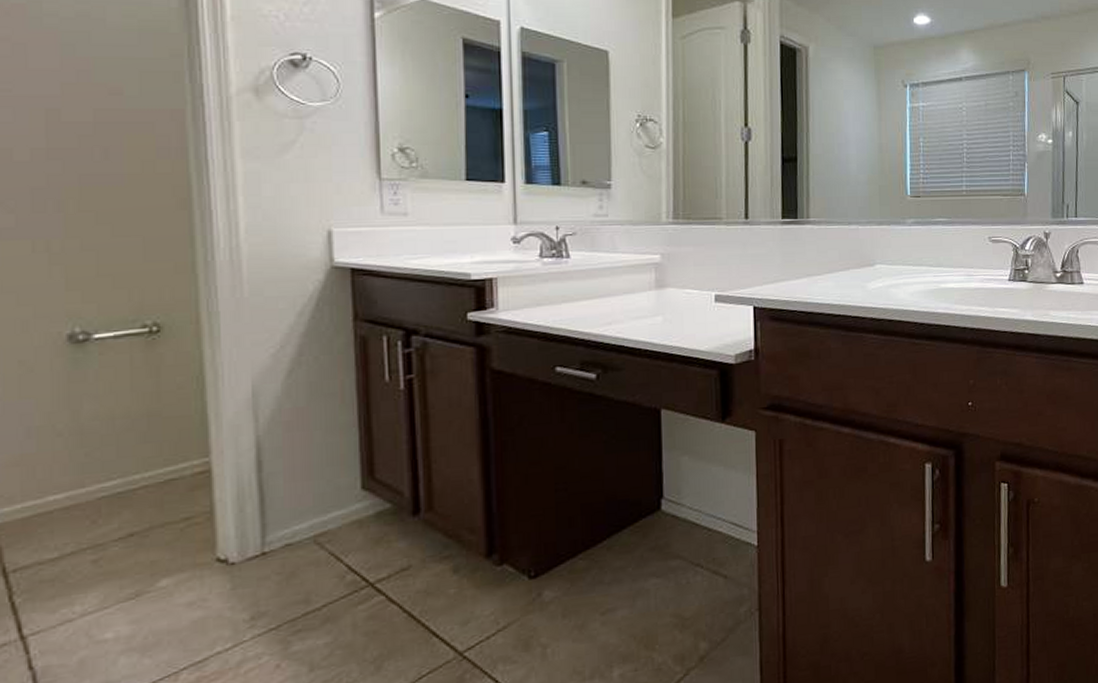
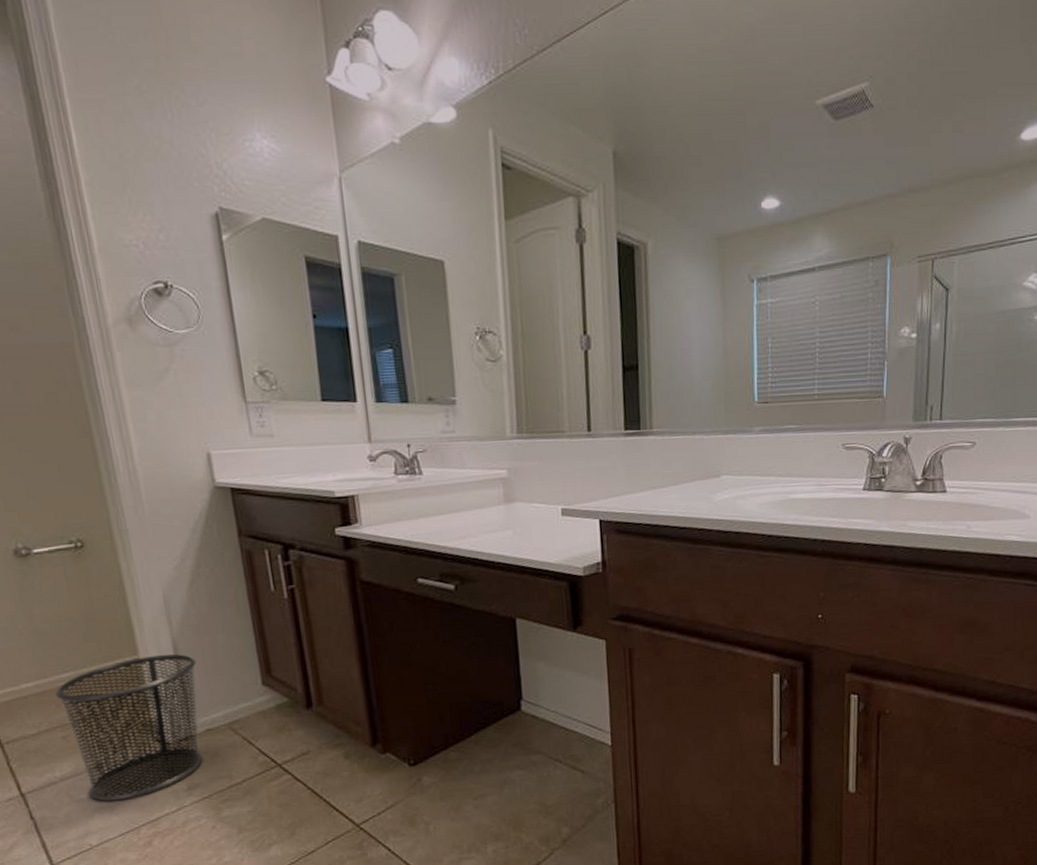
waste bin: none [92,455,283,641] -> present [55,654,204,801]

